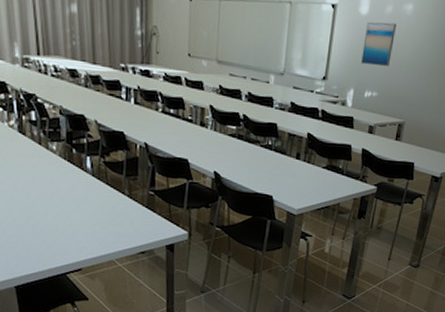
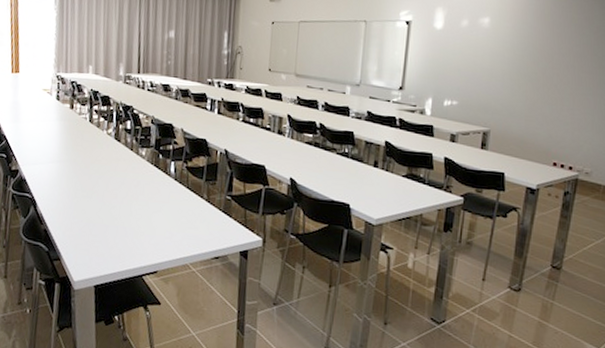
wall art: present [361,21,396,67] -> none [439,35,473,77]

